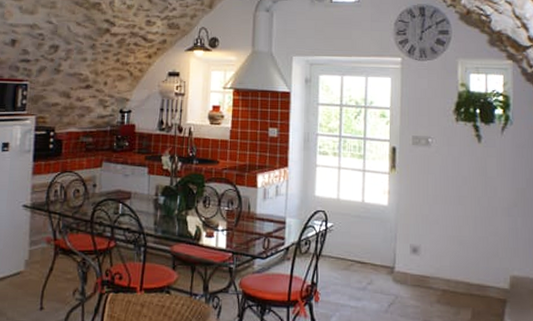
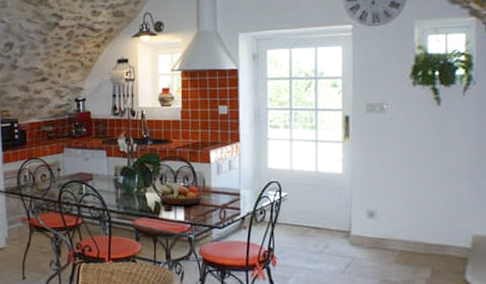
fruit bowl: none [202,207,248,232] -> present [160,183,204,206]

